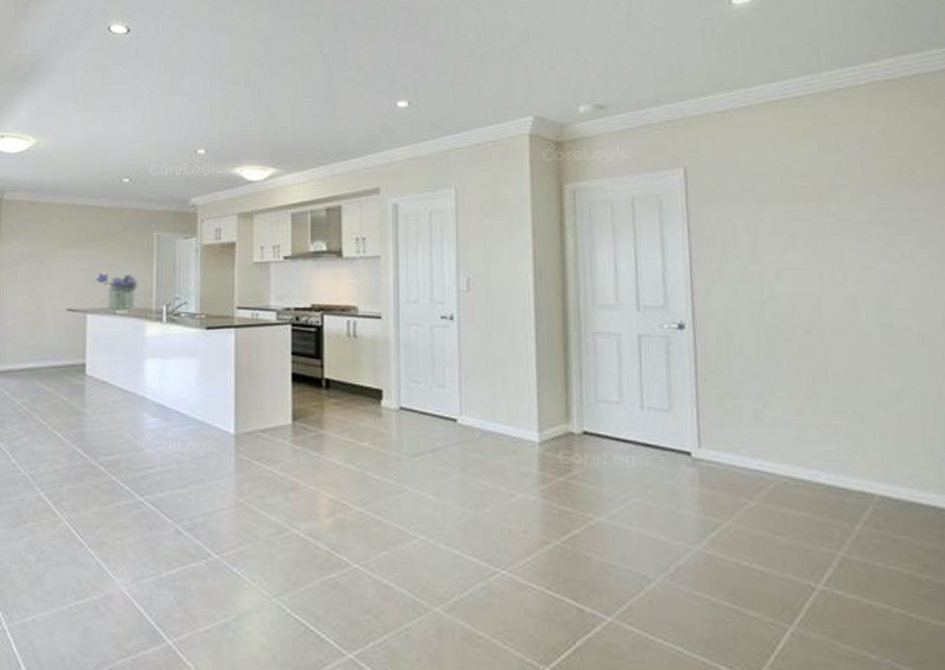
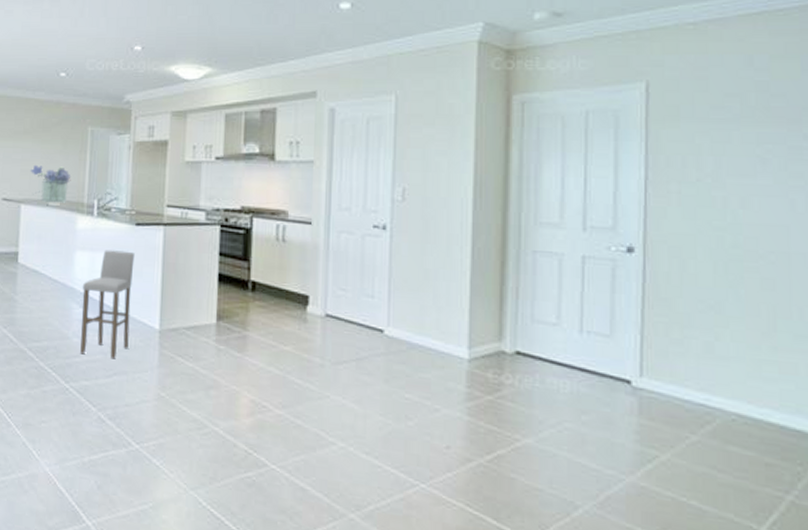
bar stool: none [153,356,206,468] -> present [80,250,135,359]

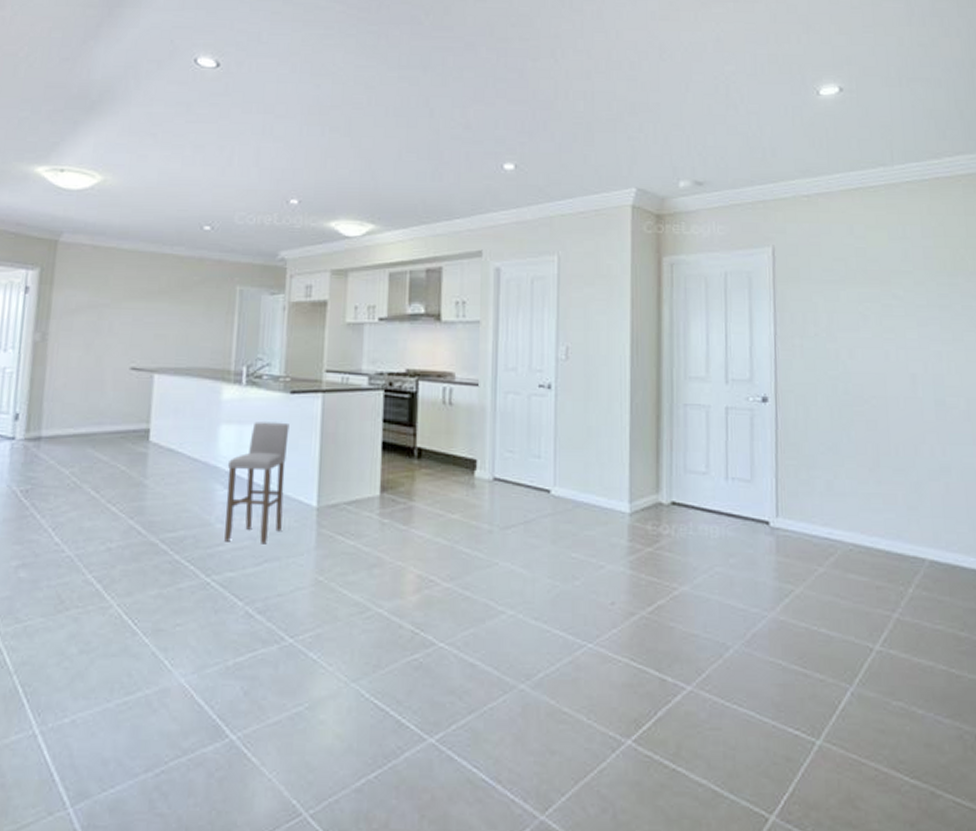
flower bouquet: present [30,164,71,206] -> none [165,328,216,375]

